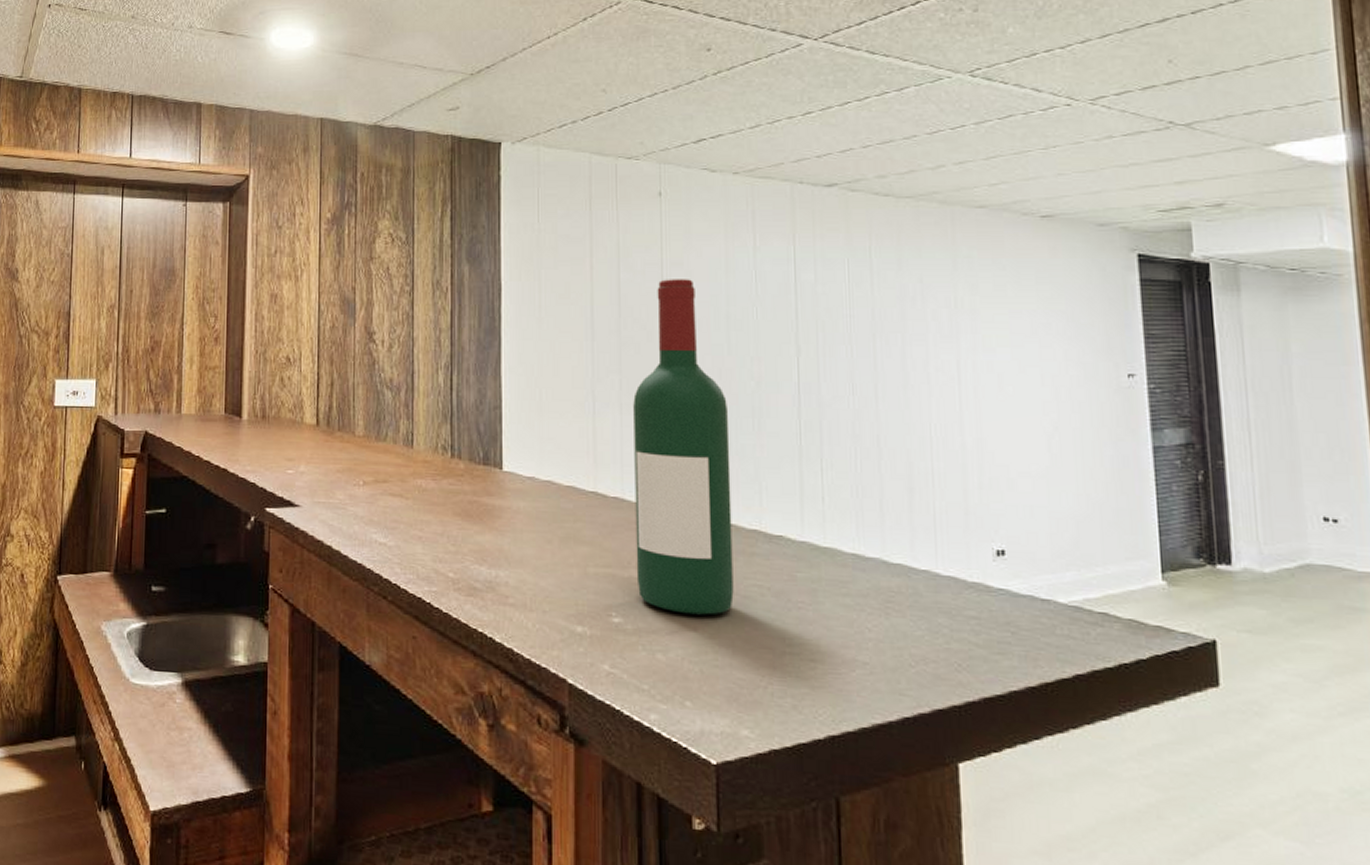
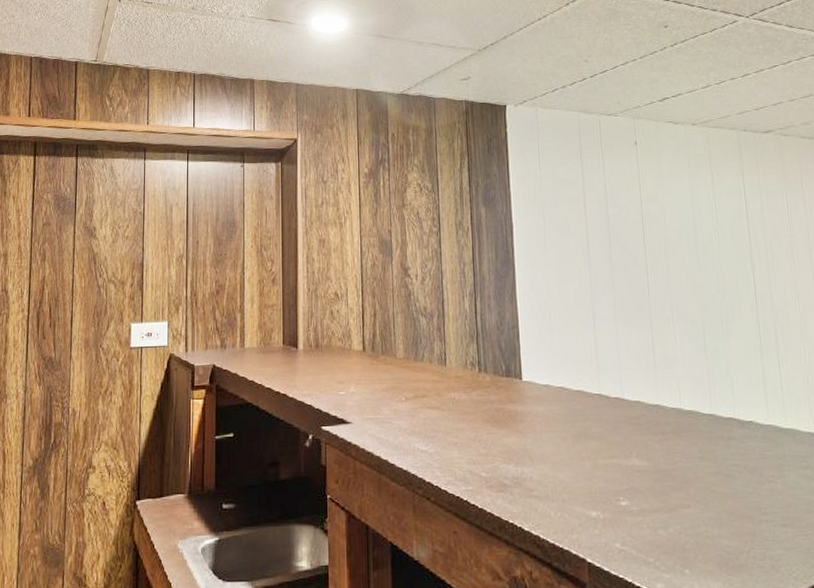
wine bottle: present [633,279,734,615] -> none [625,212,718,494]

